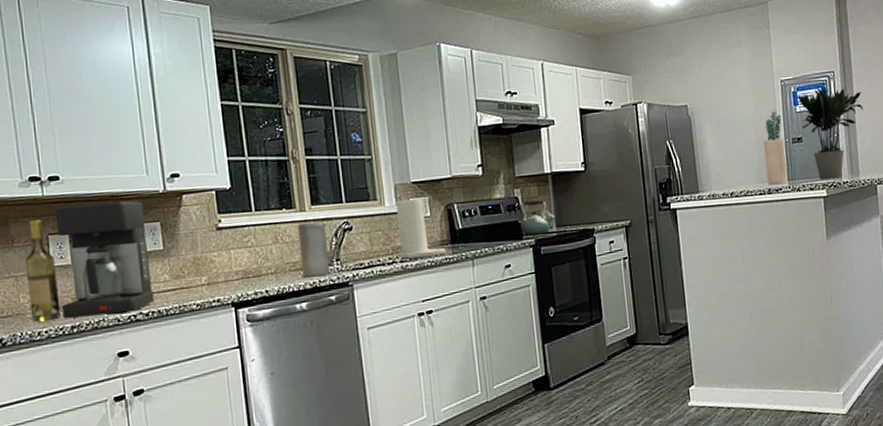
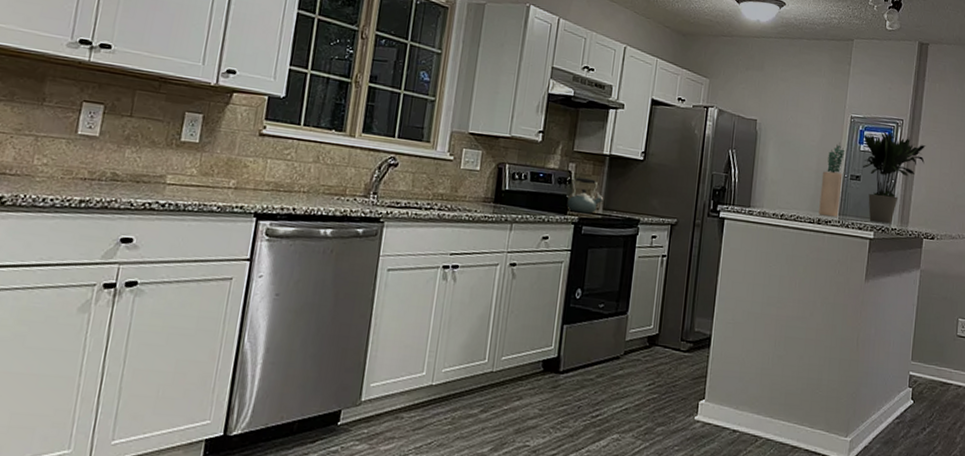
bottle: present [25,220,61,322] -> none [39,83,83,190]
coffee maker: present [54,200,155,319] -> none [74,75,190,200]
canister: present [297,221,331,278] -> none [334,148,372,207]
paper towel: present [396,199,447,259] -> none [436,148,488,212]

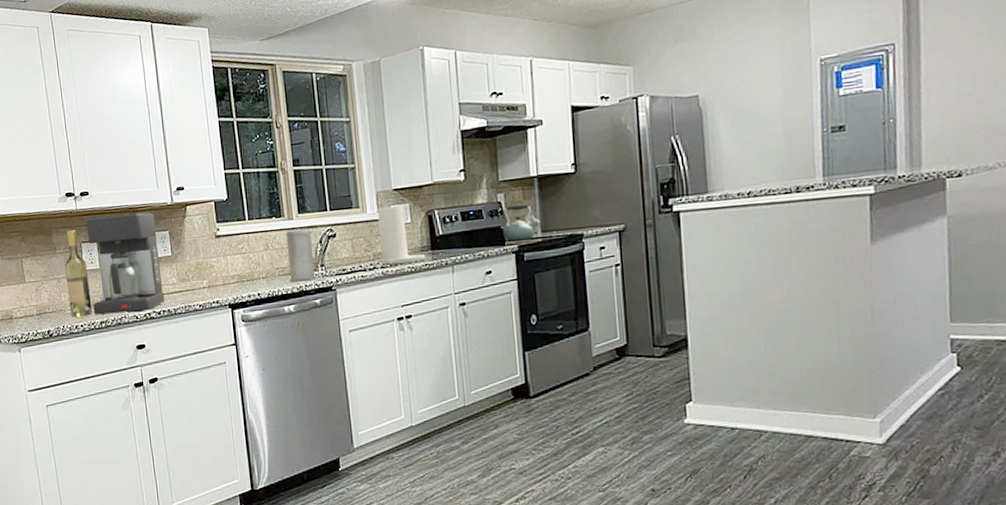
bottle: none [39,83,83,190] -> present [64,230,93,318]
coffee maker: none [74,75,190,200] -> present [85,212,165,315]
canister: none [334,148,372,207] -> present [285,228,316,282]
paper towel: none [436,148,488,212] -> present [378,206,426,265]
vase: present [819,142,845,217] -> none [792,93,823,182]
potted plant: present [863,132,927,224] -> none [842,62,934,175]

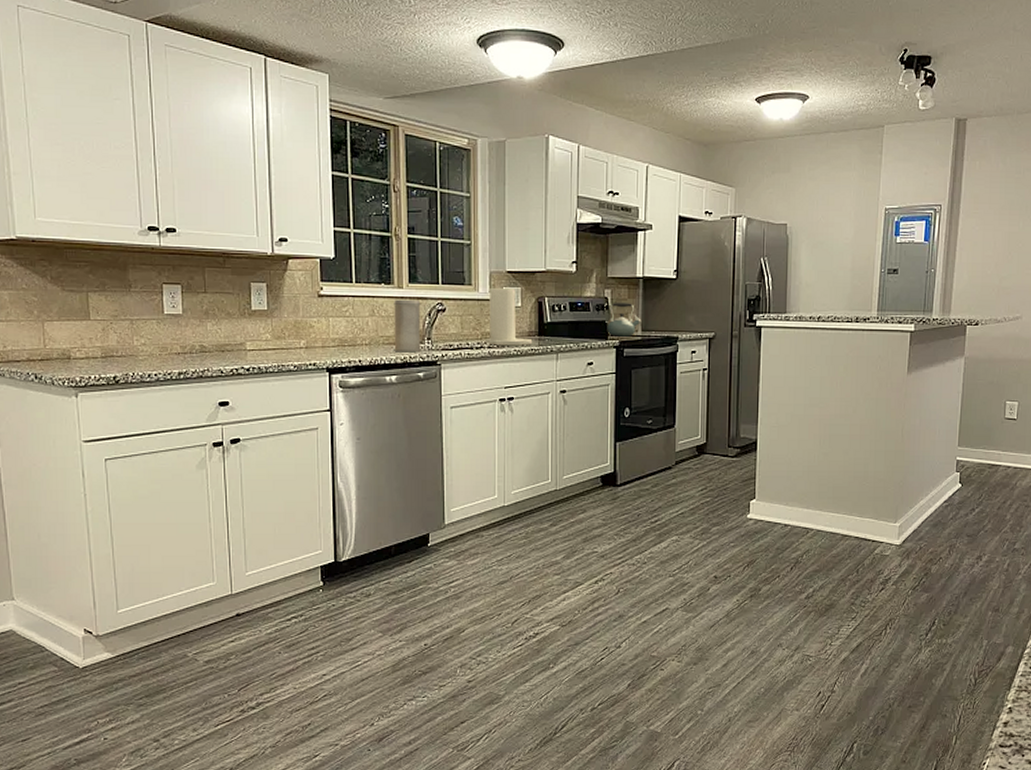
bottle: present [64,230,93,318] -> none [140,268,170,365]
coffee maker: present [85,212,165,315] -> none [170,258,256,366]

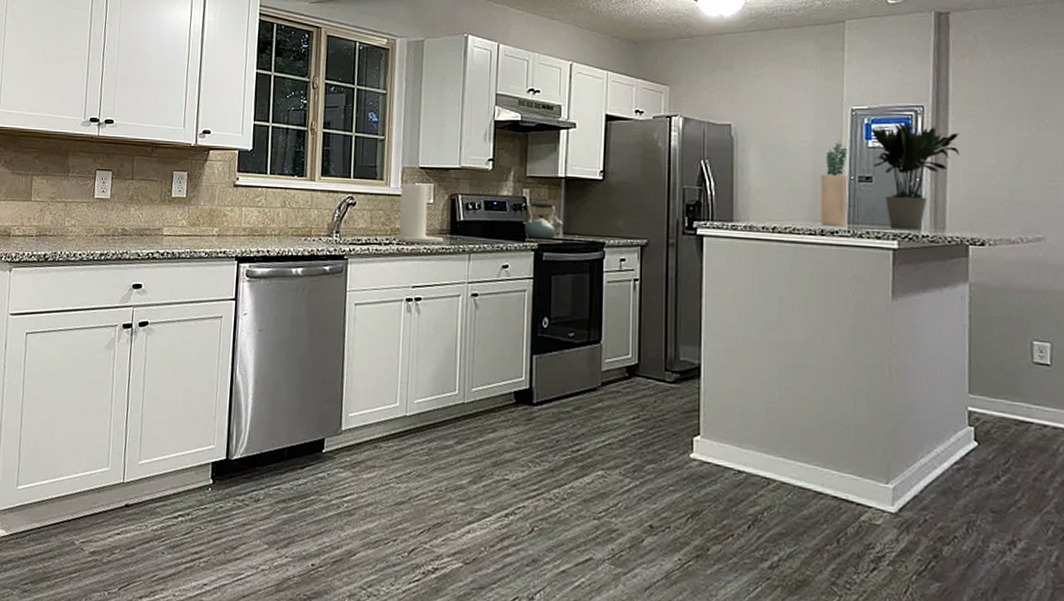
canister: present [394,299,421,353] -> none [302,191,332,246]
vase: none [856,236,880,314] -> present [820,140,848,227]
potted plant: none [900,219,968,314] -> present [871,121,961,230]

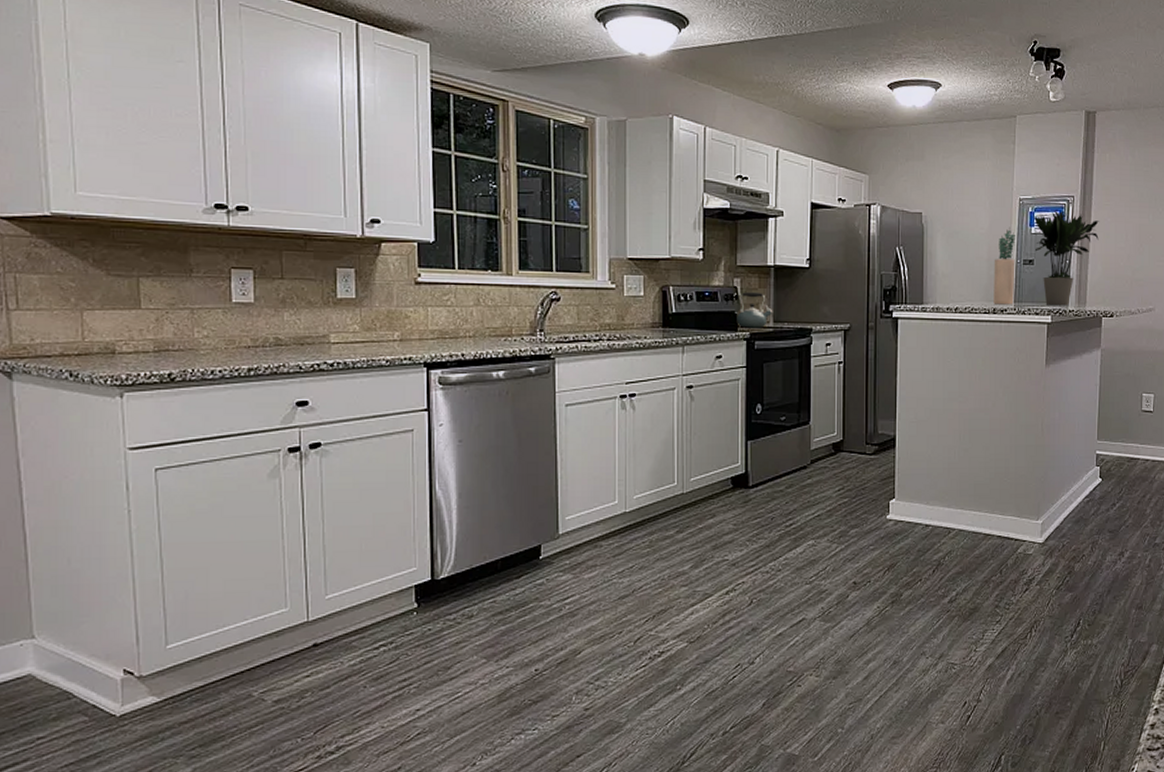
paper towel: present [394,184,444,244] -> none [604,276,657,338]

